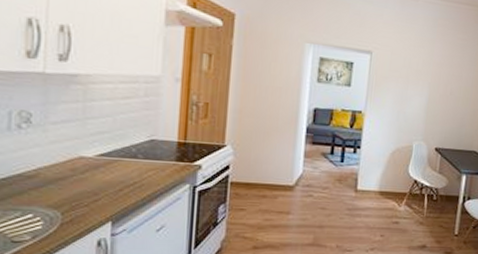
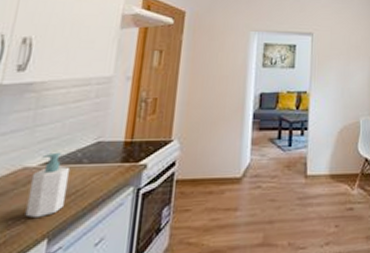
soap bottle: none [87,145,127,202] -> present [25,152,71,217]

